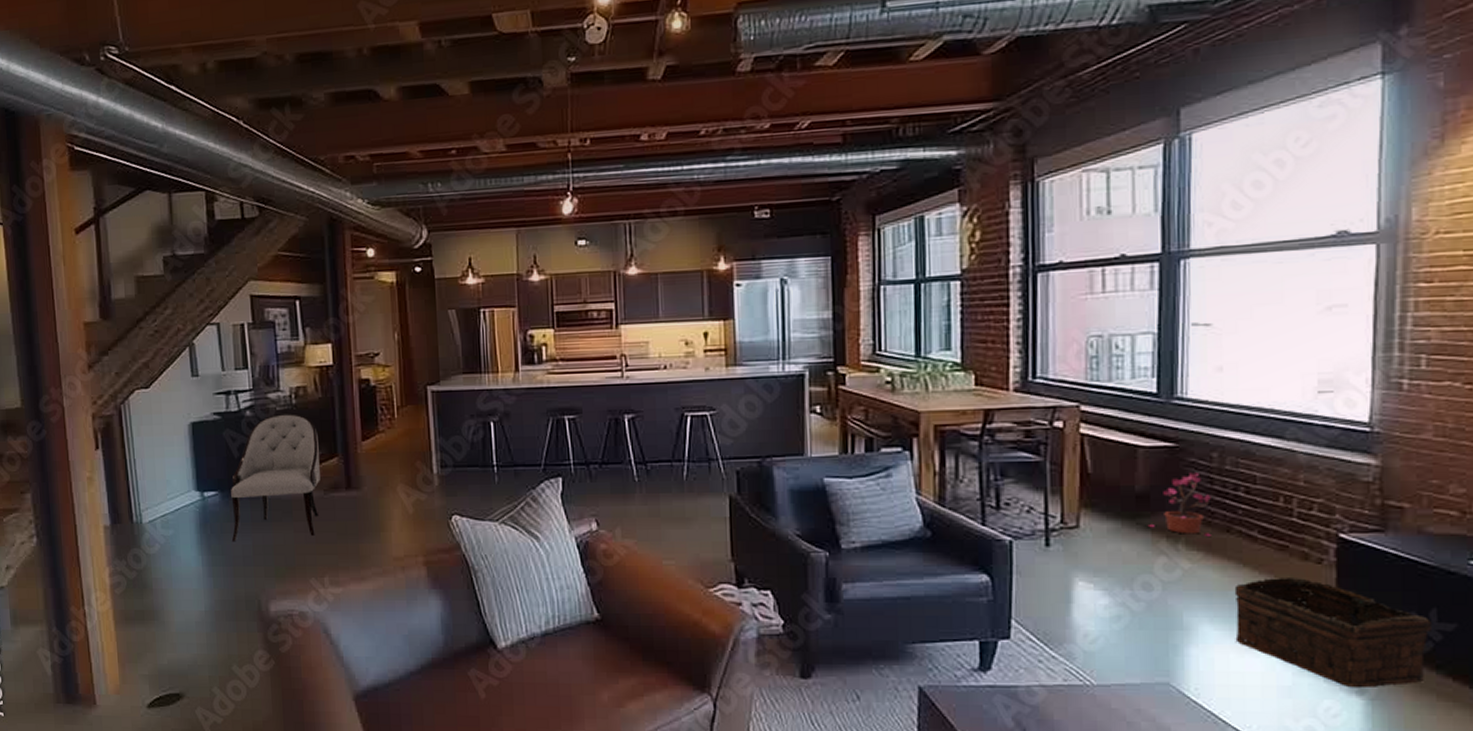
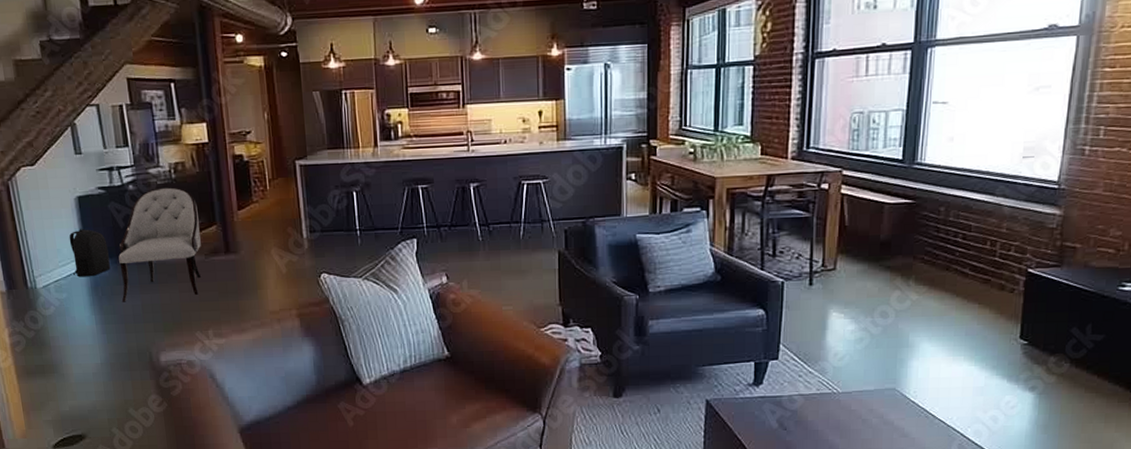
backpack: none [179,457,221,512] -> present [69,228,110,277]
potted plant: present [1147,473,1212,538] -> none [887,223,937,275]
basket: present [1234,578,1431,689] -> none [946,304,1087,386]

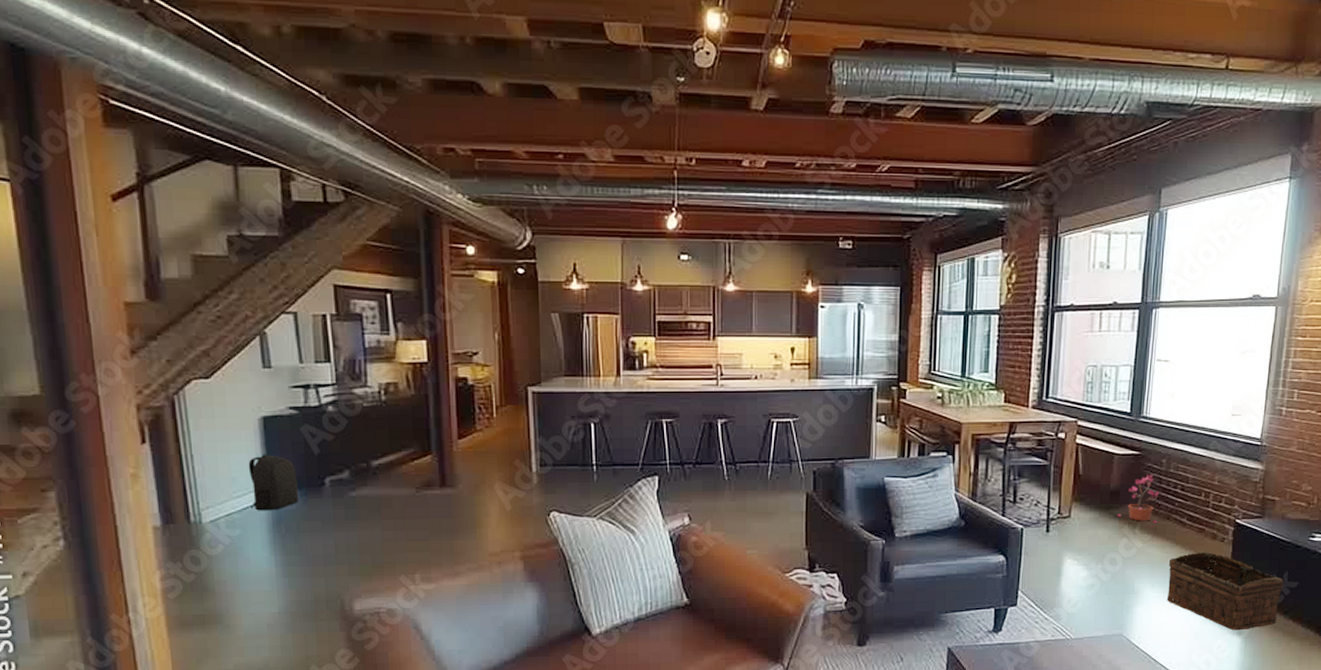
armchair: present [118,187,201,302] -> none [310,410,412,541]
potted plant: none [887,223,937,275] -> present [1116,474,1159,524]
basket: none [946,304,1087,386] -> present [1166,552,1284,631]

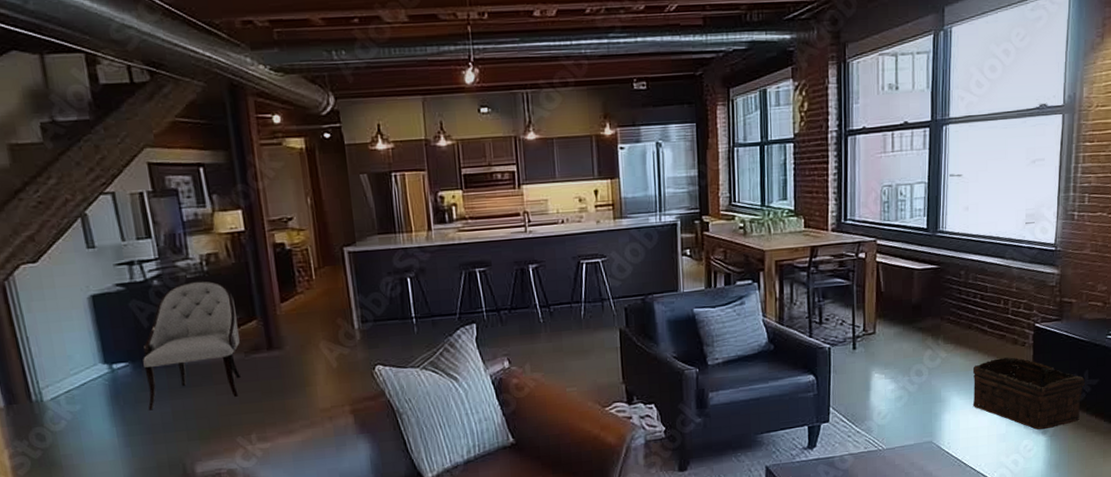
backpack: present [248,453,298,511] -> none [81,330,133,386]
armchair: none [310,410,412,541] -> present [143,280,240,411]
potted plant: present [1116,474,1159,524] -> none [919,286,960,334]

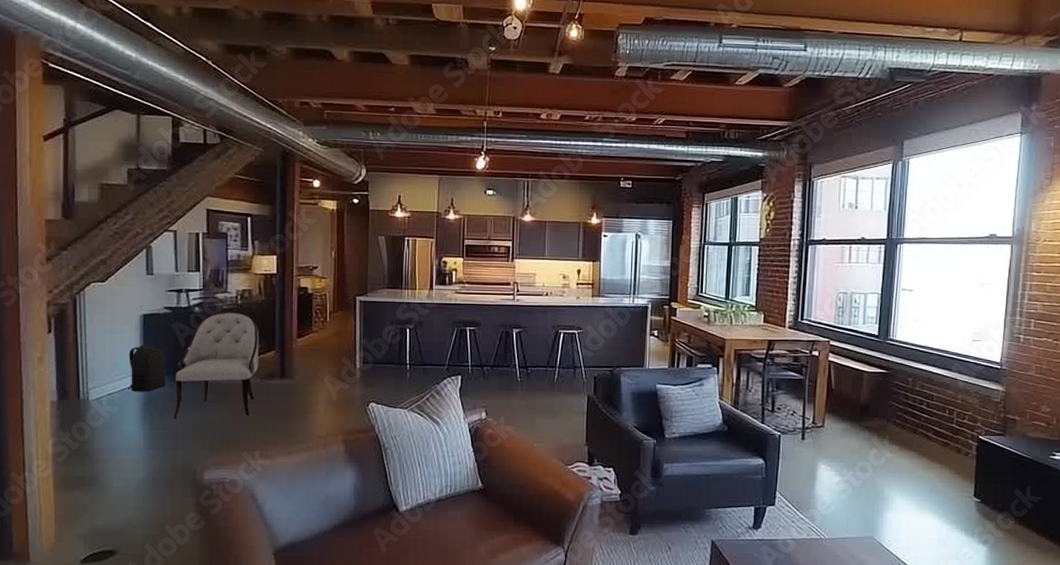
backpack: none [81,330,133,386] -> present [128,344,166,392]
basket: present [972,357,1085,430] -> none [914,465,1027,540]

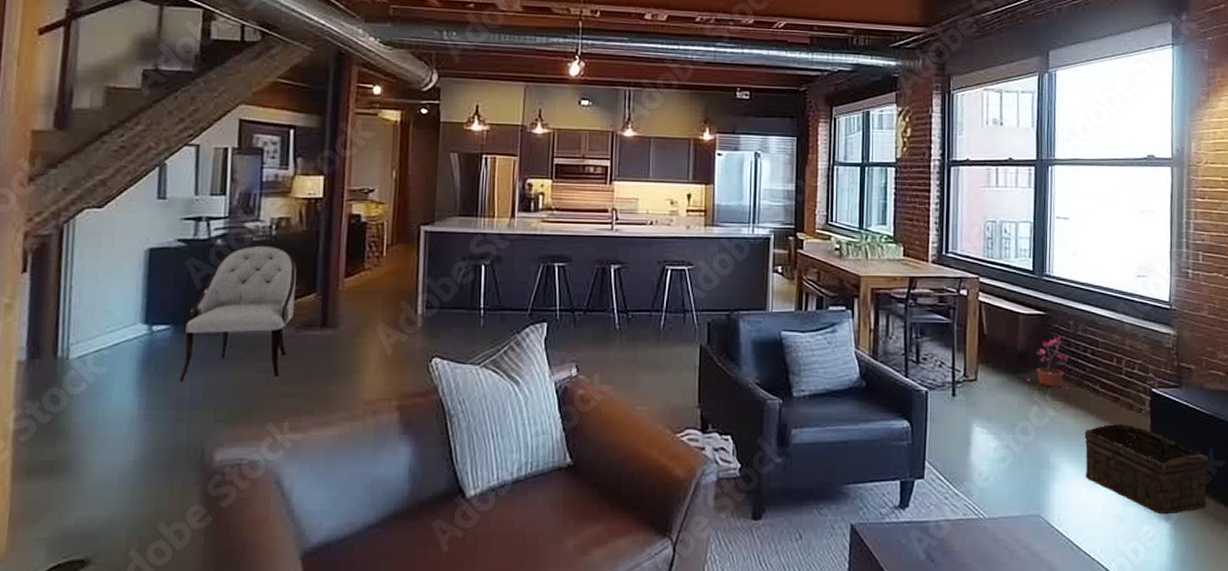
backpack: present [128,344,166,392] -> none [122,286,175,348]
potted plant: none [866,391,906,436] -> present [1025,337,1069,391]
basket: none [914,465,1027,540] -> present [1084,424,1210,515]

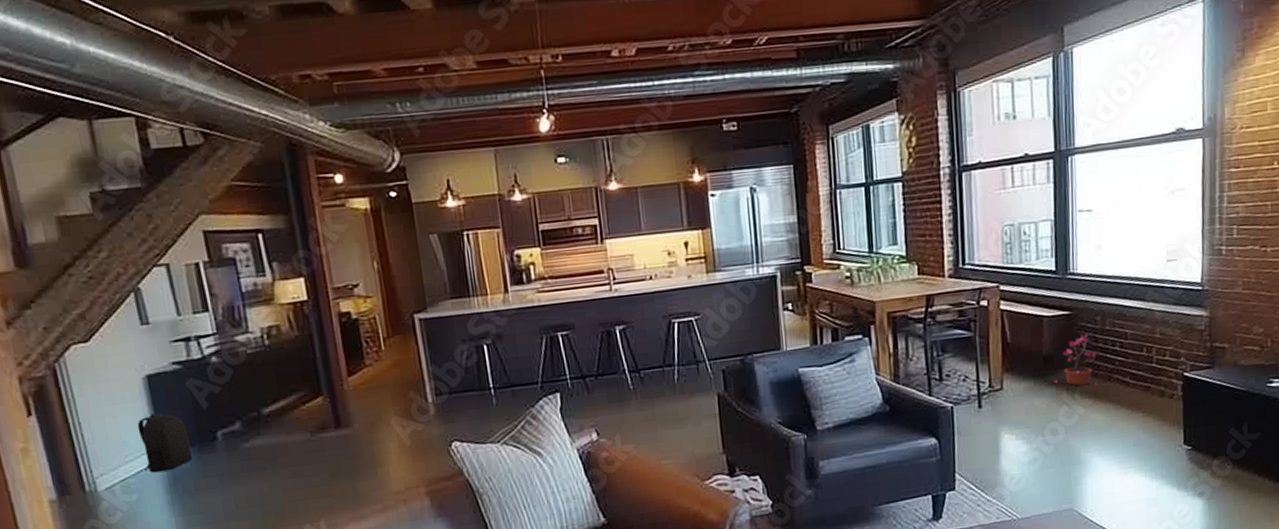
backpack: none [122,286,175,348] -> present [137,413,192,473]
armchair: present [180,245,297,382] -> none [202,355,307,498]
basket: present [1084,424,1210,515] -> none [1115,411,1244,493]

